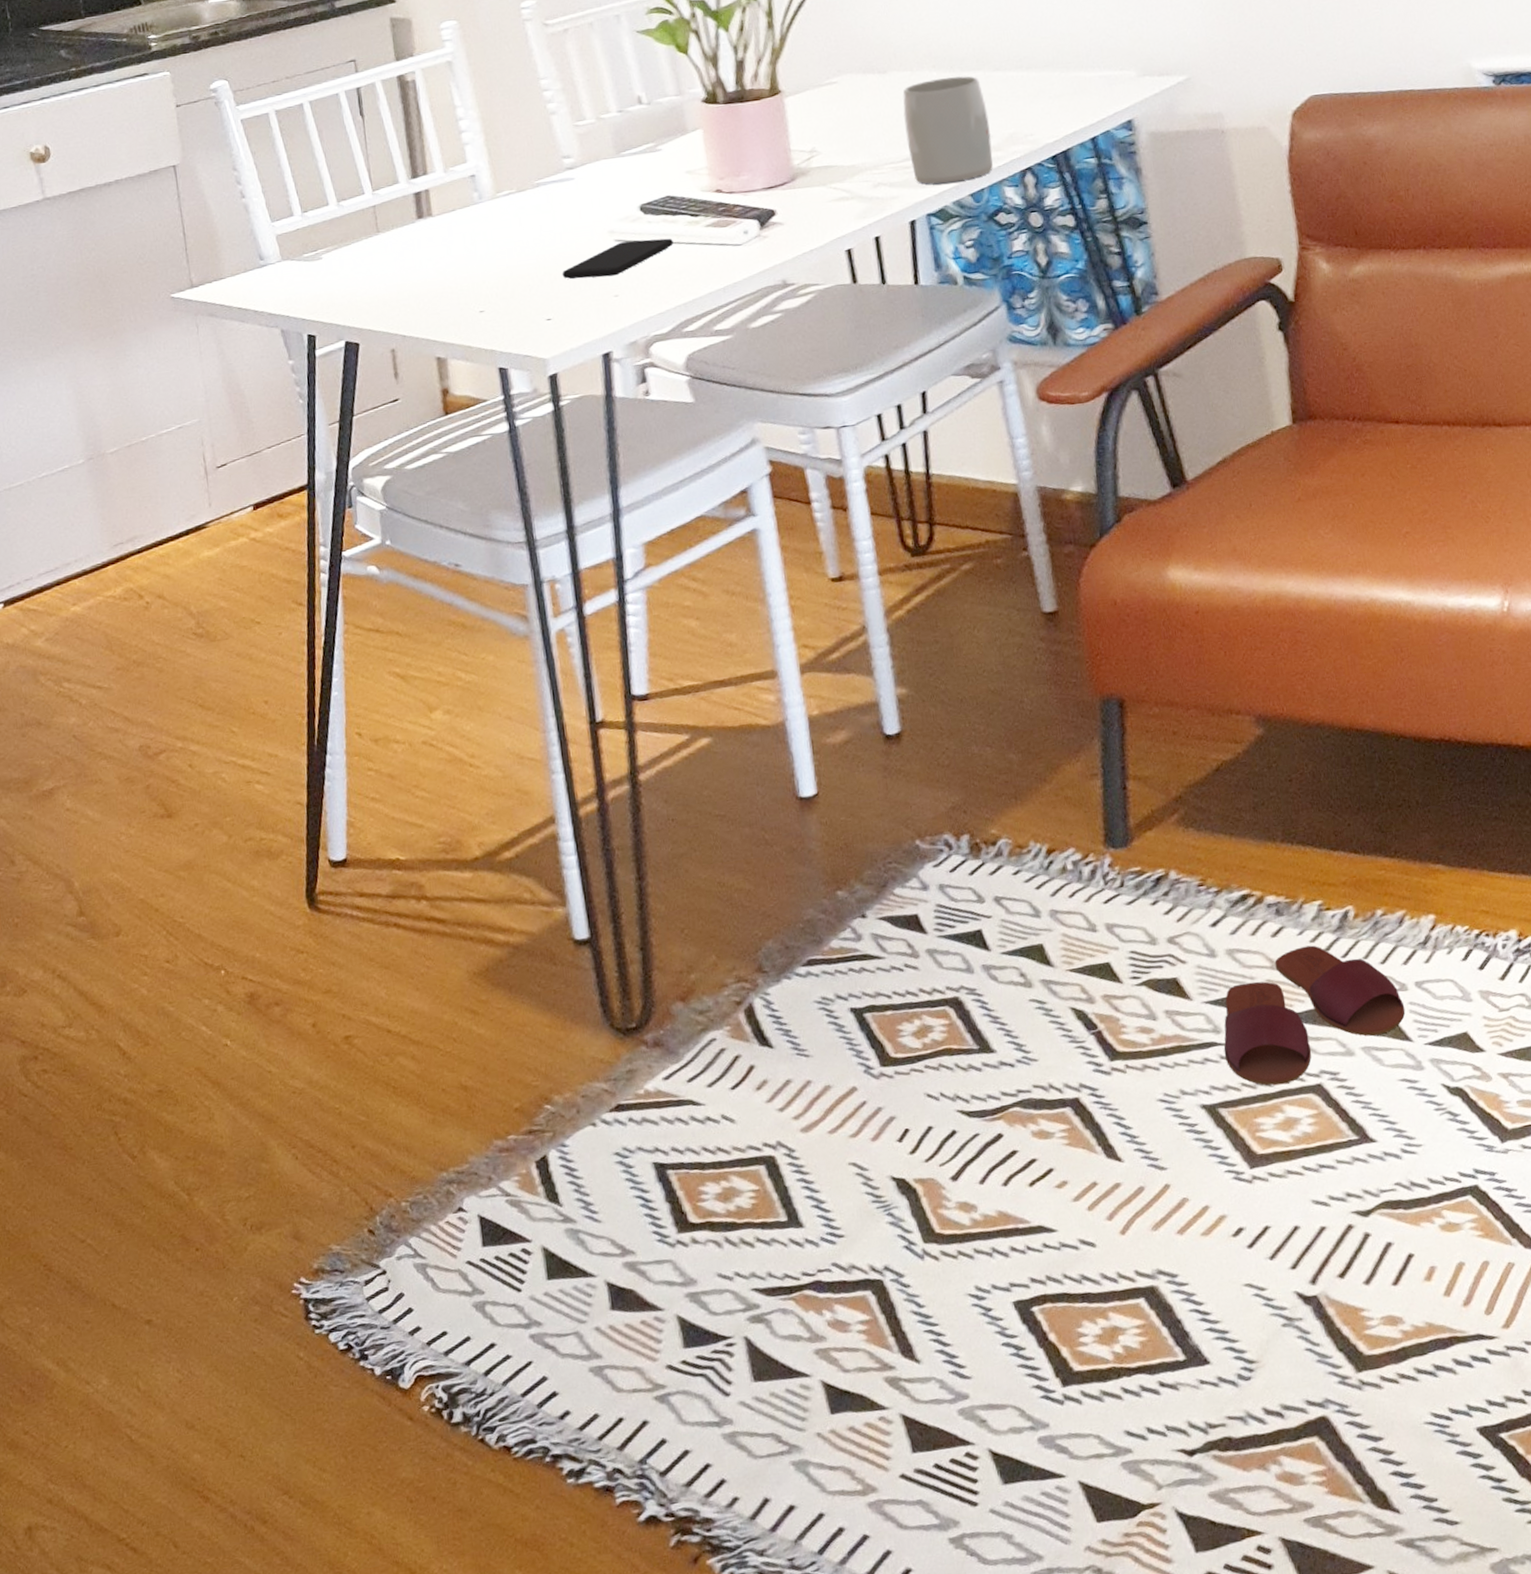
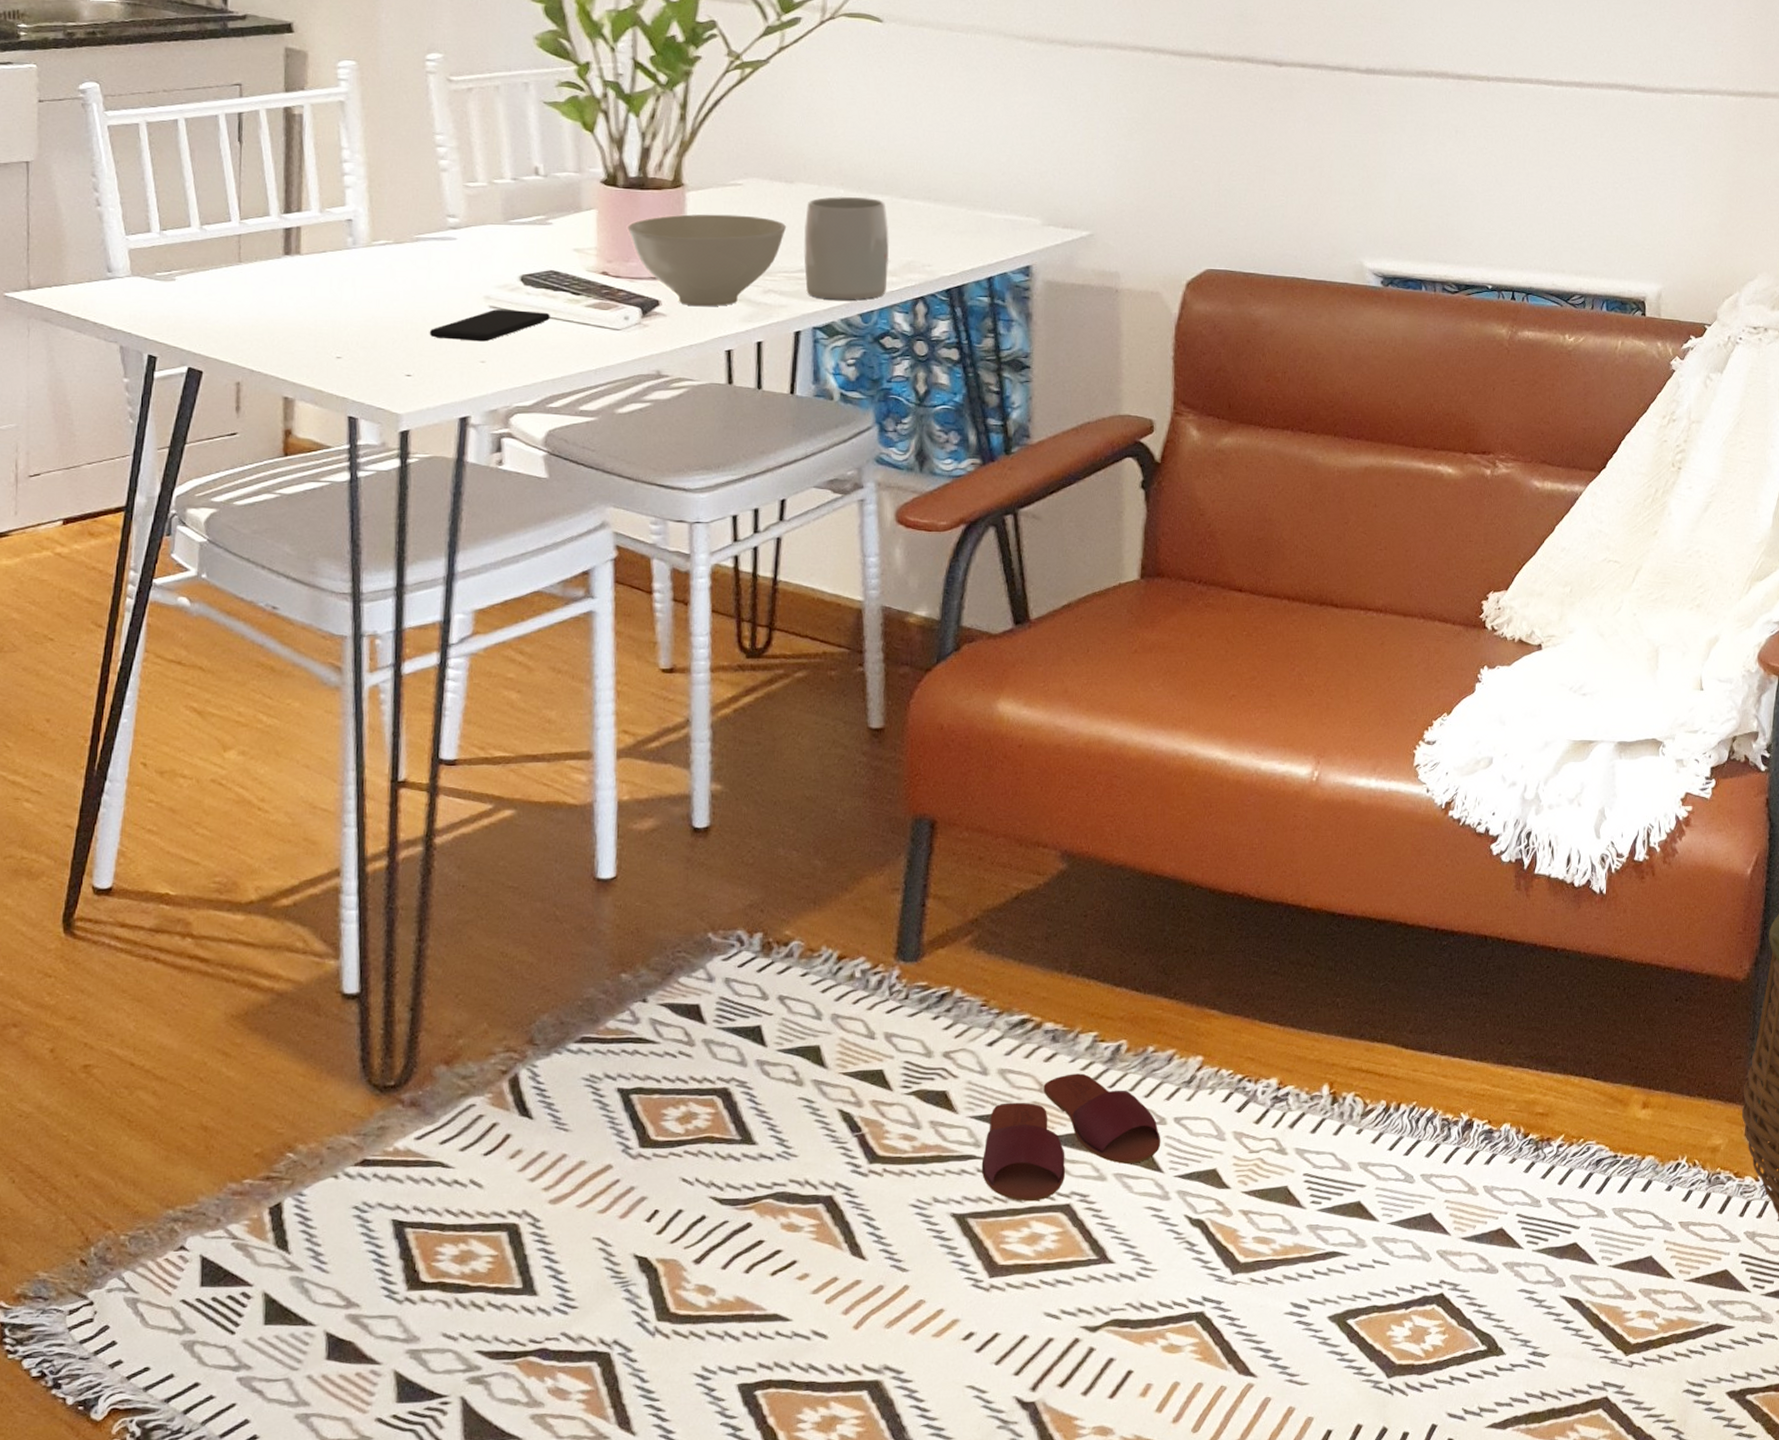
bowl: none [733,112,887,211] -> present [627,214,787,307]

